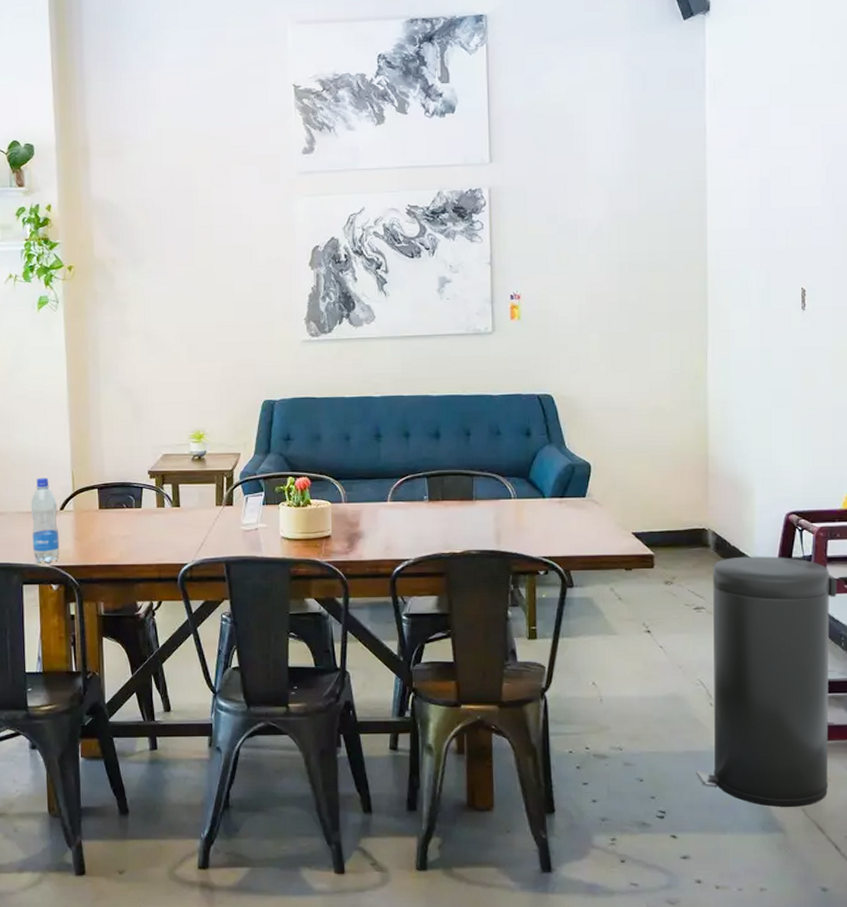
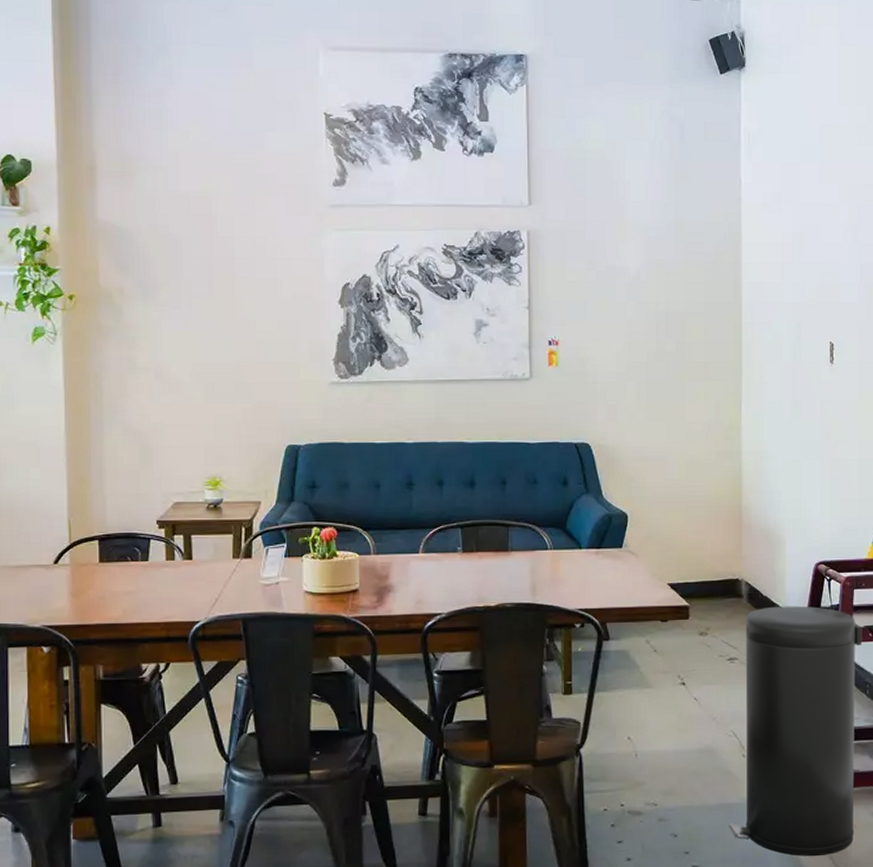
bottle: present [30,478,60,563] -> none [18,528,53,623]

